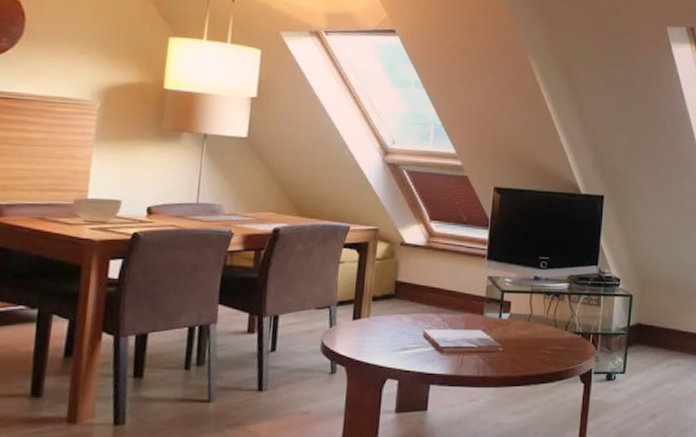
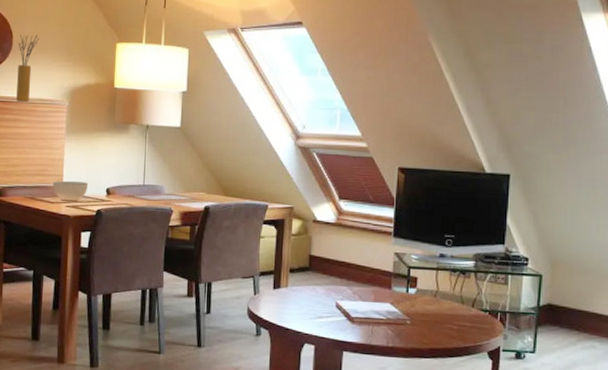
vase: none [26,17,64,101] -> present [16,34,40,103]

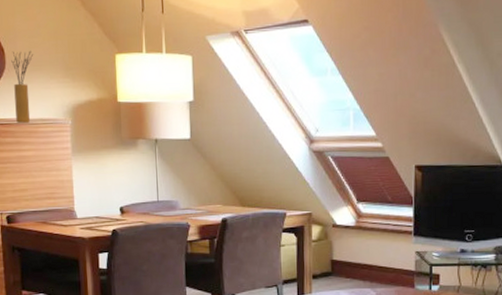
bowl: present [52,181,89,201] -> none [64,202,101,223]

